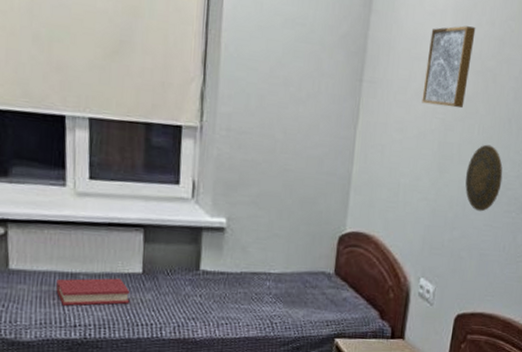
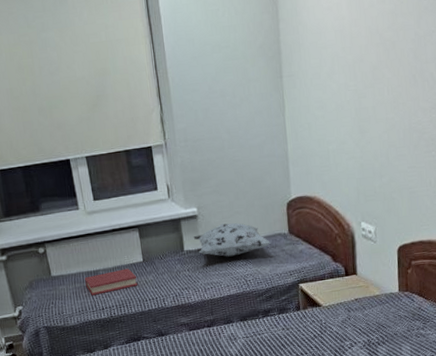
decorative pillow: none [214,245,312,290] -> present [193,223,272,257]
wall art: present [421,26,476,109] -> none [331,9,371,82]
decorative plate: present [465,144,503,212] -> none [384,100,418,158]

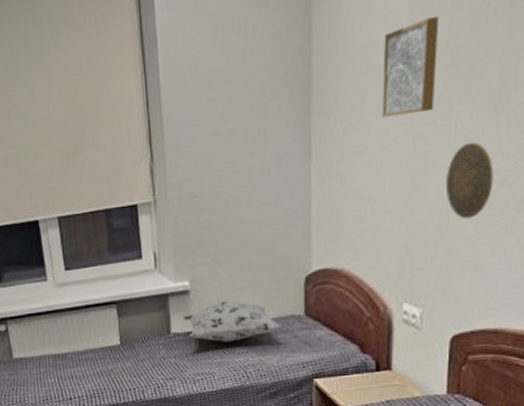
hardback book: present [85,268,138,296] -> none [51,352,113,383]
wall art: none [331,9,371,82] -> present [381,16,439,118]
decorative plate: none [384,100,418,158] -> present [445,142,494,219]

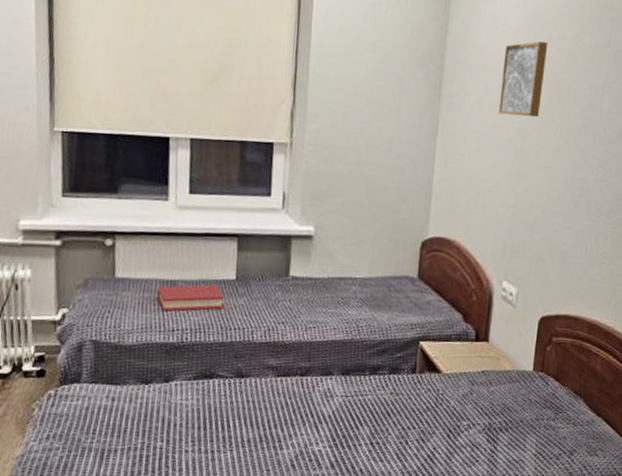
hardback book: none [51,352,113,383] -> present [157,284,225,311]
decorative pillow: present [183,300,281,343] -> none [303,252,396,294]
decorative plate: present [445,142,494,219] -> none [543,150,581,215]

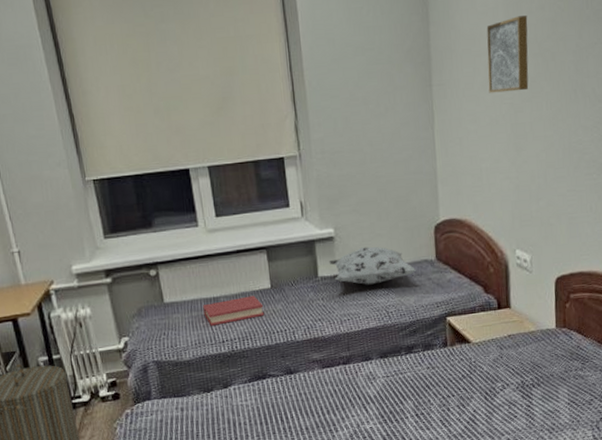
decorative pillow: none [303,252,396,294] -> present [329,246,417,285]

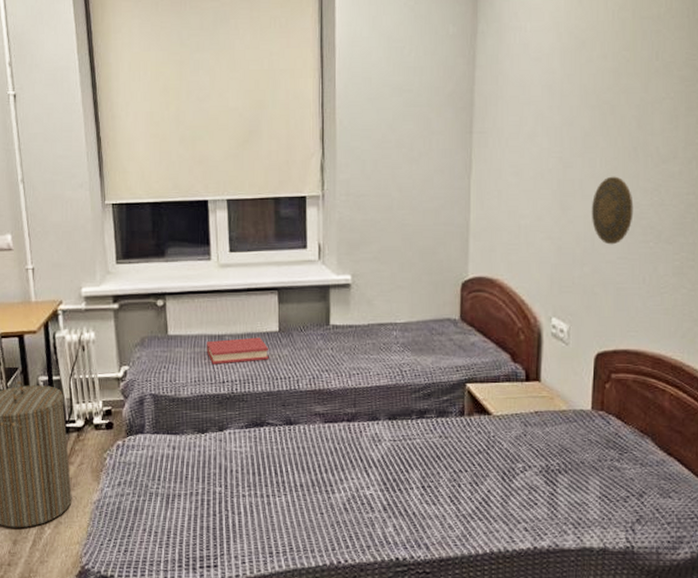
decorative pillow: present [329,246,417,285] -> none [342,298,437,339]
wall art: present [486,15,529,93] -> none [535,64,587,145]
decorative plate: none [541,117,578,180] -> present [591,176,634,245]

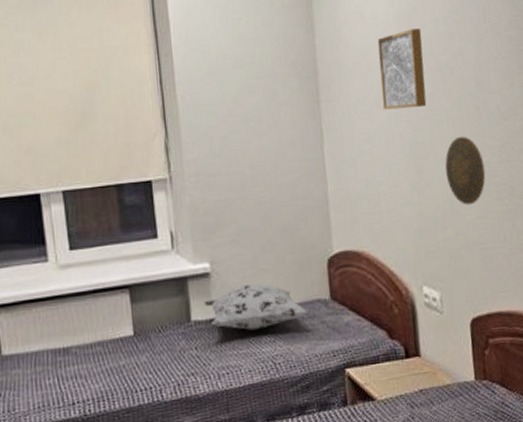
hardback book: present [207,337,269,364] -> none [50,345,125,384]
decorative pillow: none [342,298,437,339] -> present [204,284,308,331]
wall art: none [535,64,587,145] -> present [377,29,427,110]

